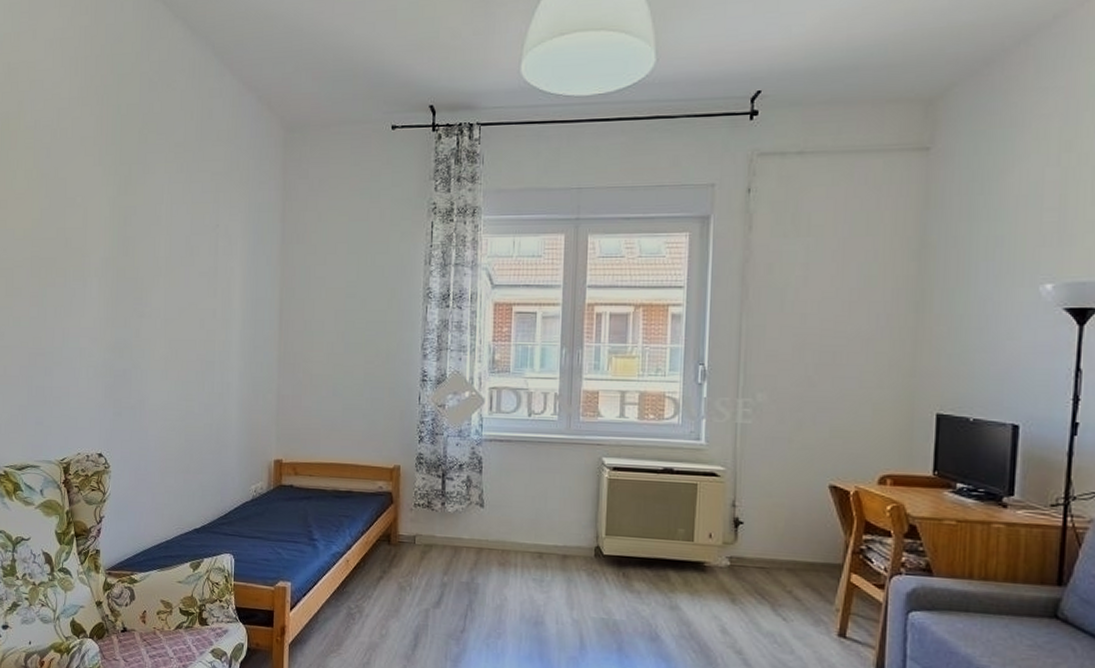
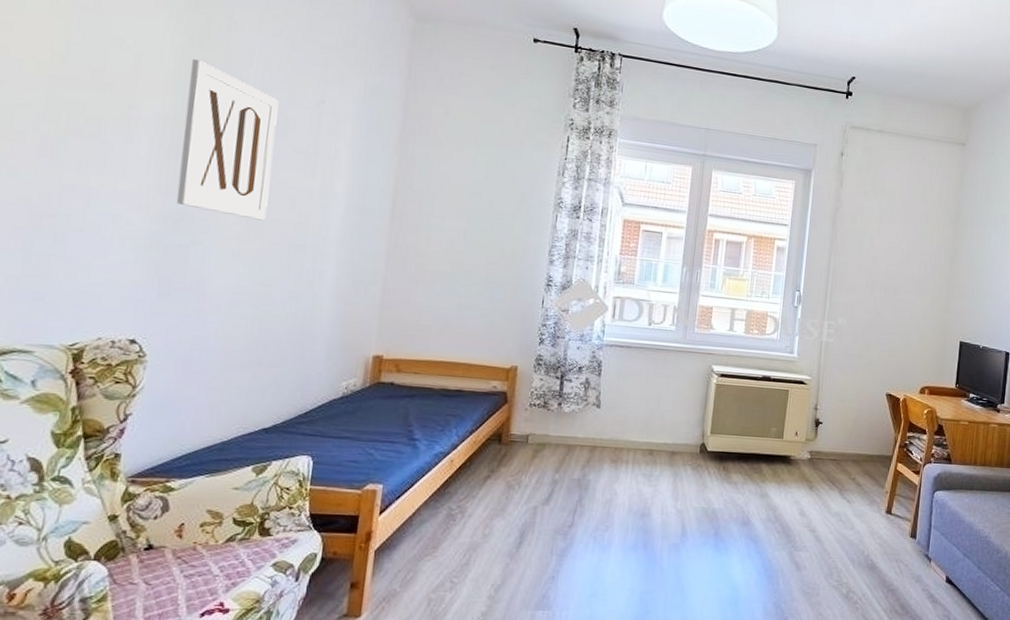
wall art: none [119,206,185,342] -> present [176,59,279,221]

